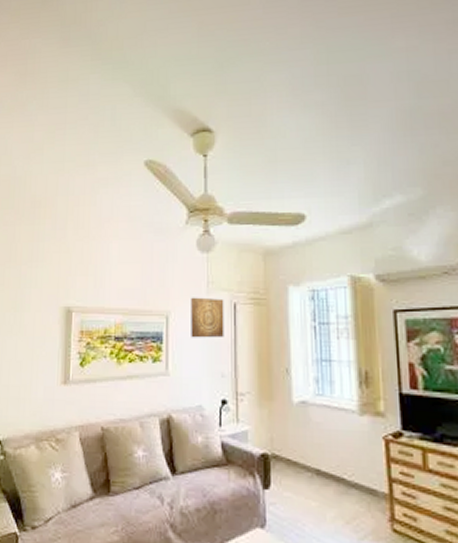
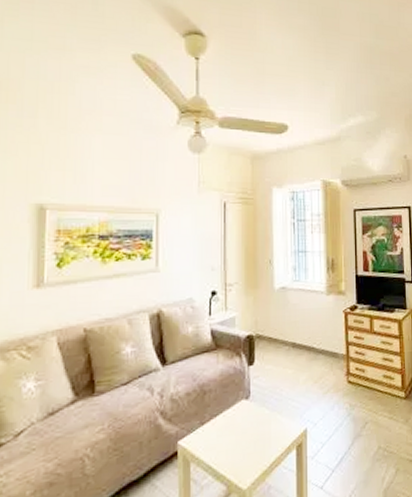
wall art: present [191,297,224,338] -> none [182,196,215,235]

